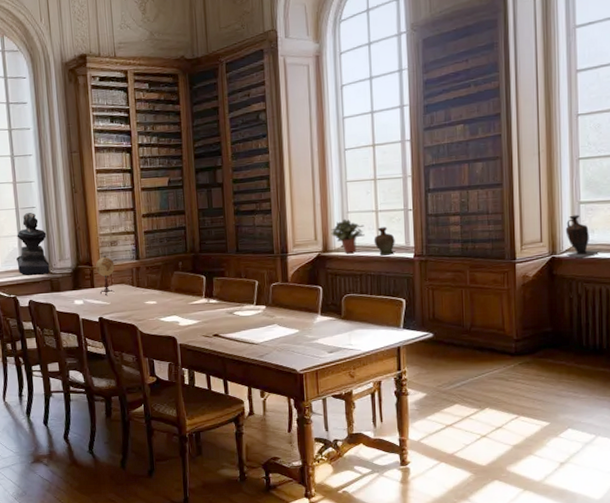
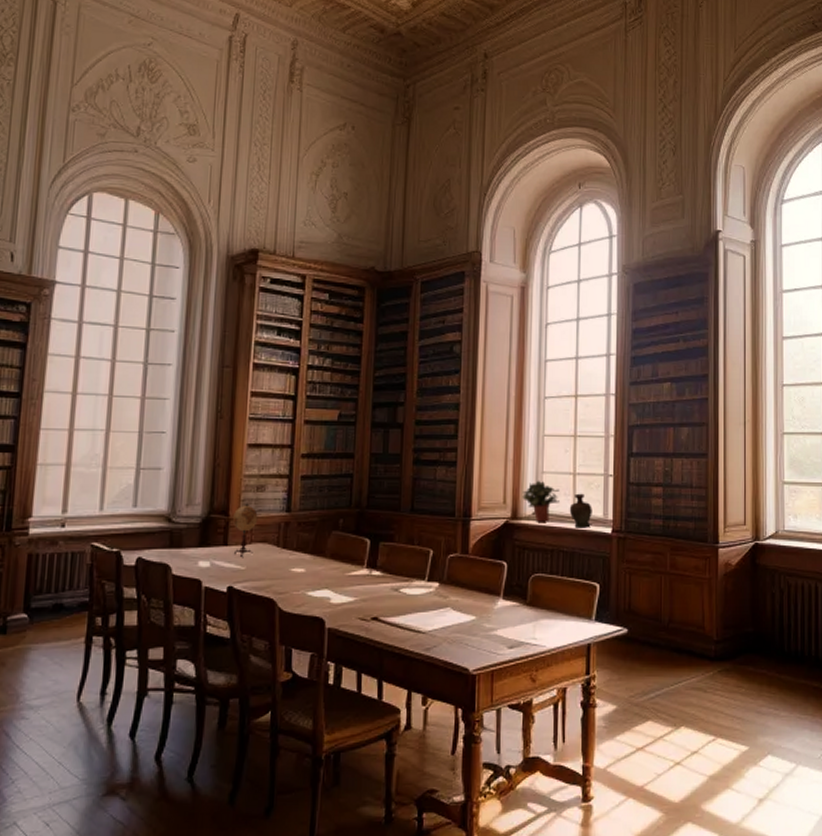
bust sculpture: present [16,212,50,276] -> none [128,438,175,524]
vase: present [565,214,599,258] -> none [769,496,801,547]

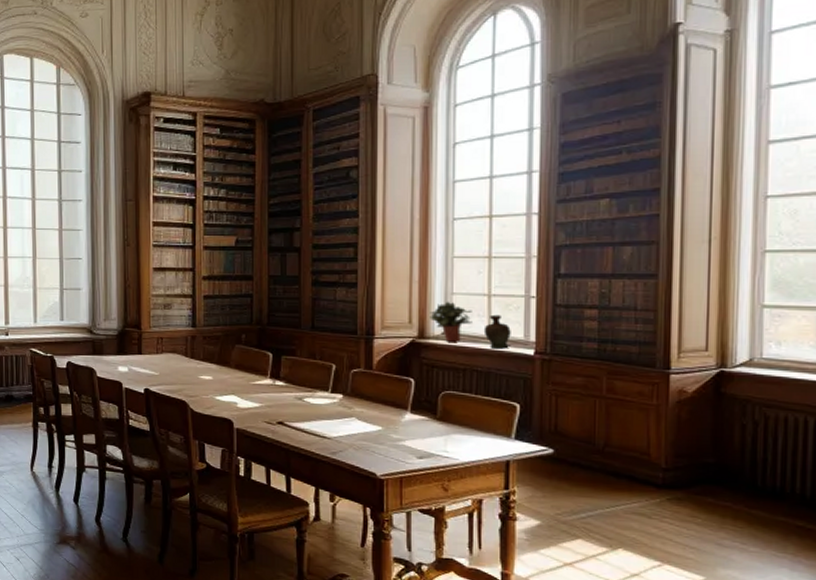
globe: present [232,503,258,557] -> none [144,319,167,364]

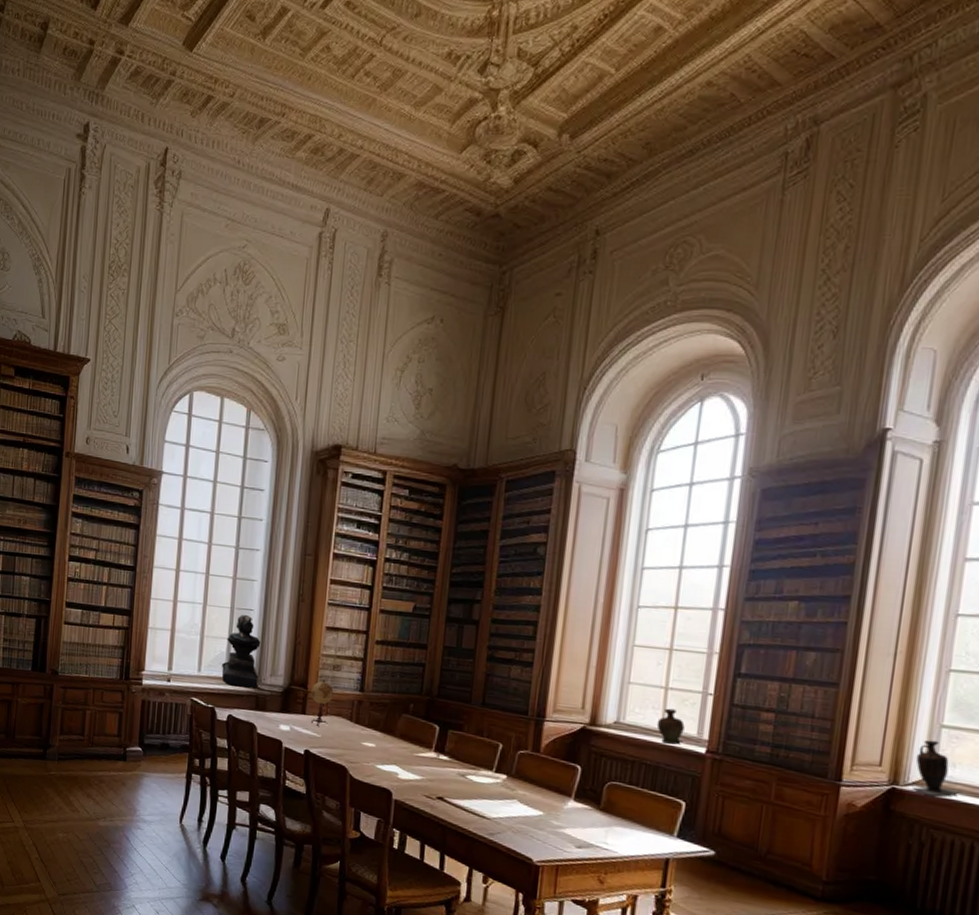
bust sculpture: none [57,263,93,335] -> present [221,614,261,690]
globe: none [144,319,167,364] -> present [310,679,334,726]
potted plant: present [430,301,472,342] -> none [603,690,648,733]
vase: none [740,321,786,376] -> present [911,740,958,797]

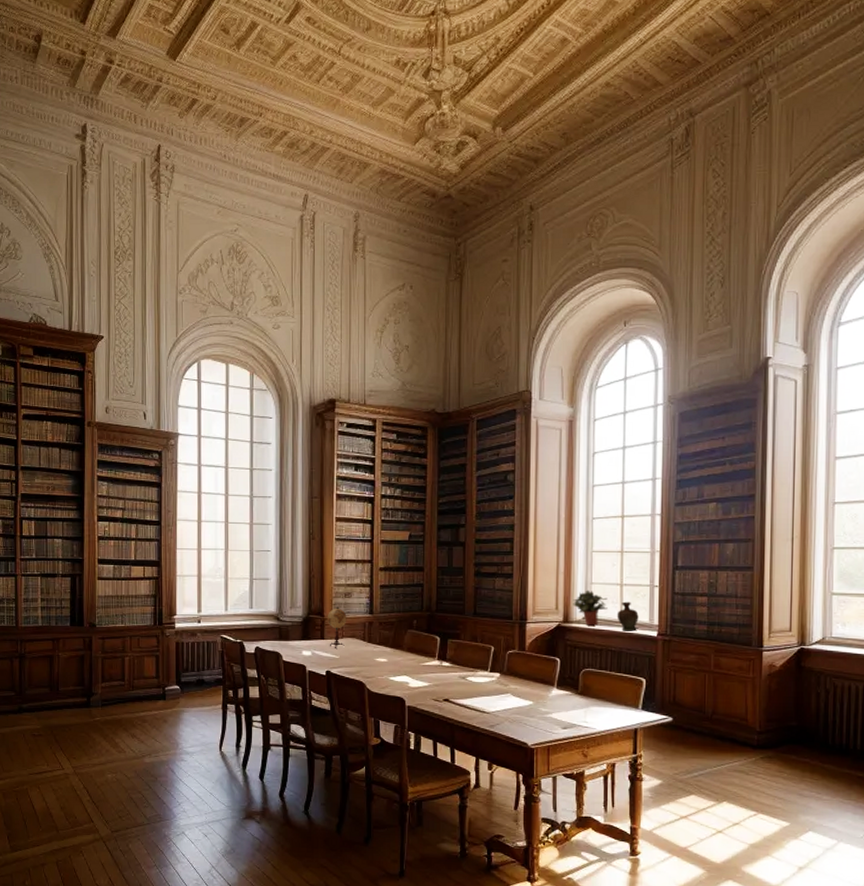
bust sculpture: present [221,614,261,690] -> none [246,555,280,622]
potted plant: none [603,690,648,733] -> present [573,590,608,626]
vase: present [911,740,958,797] -> none [815,606,849,652]

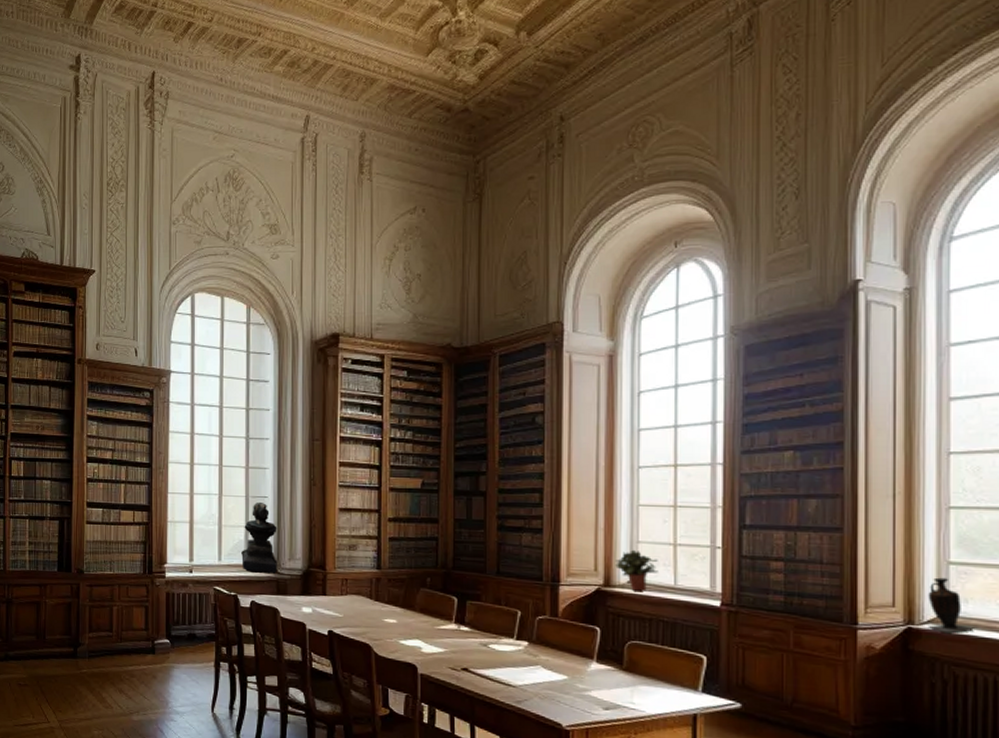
bust sculpture: none [246,555,280,622] -> present [241,501,277,575]
globe: present [326,606,347,648] -> none [329,560,352,606]
decorative vase: present [617,601,639,631] -> none [669,564,697,600]
vase: none [815,606,849,652] -> present [927,577,974,634]

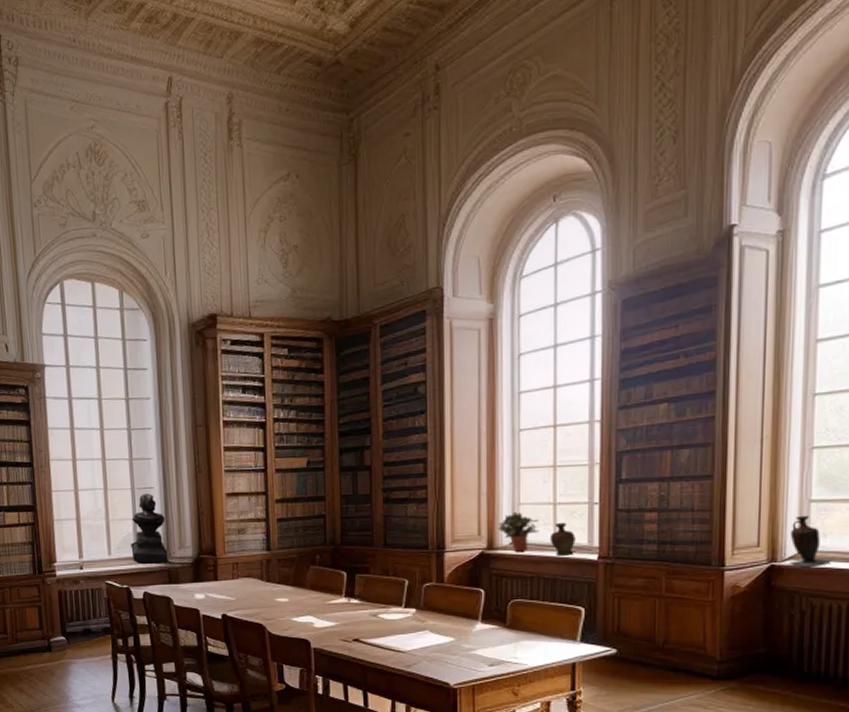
decorative vase: none [669,564,697,600] -> present [549,522,576,556]

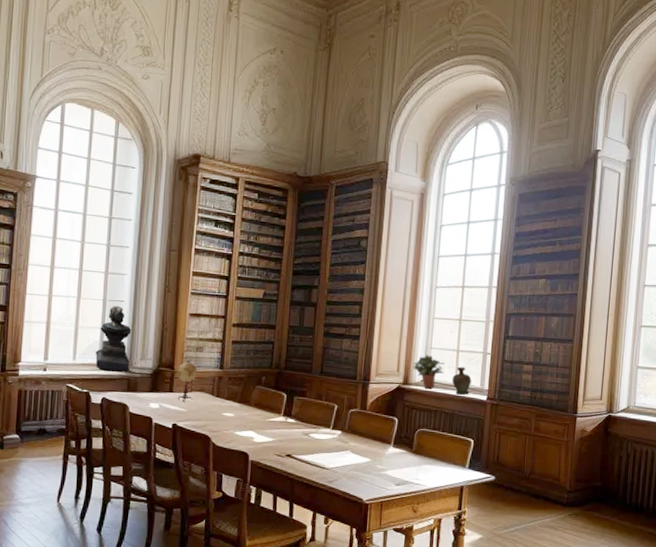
globe: none [219,544,242,590] -> present [176,360,197,402]
vase: present [789,515,831,568] -> none [621,378,649,420]

